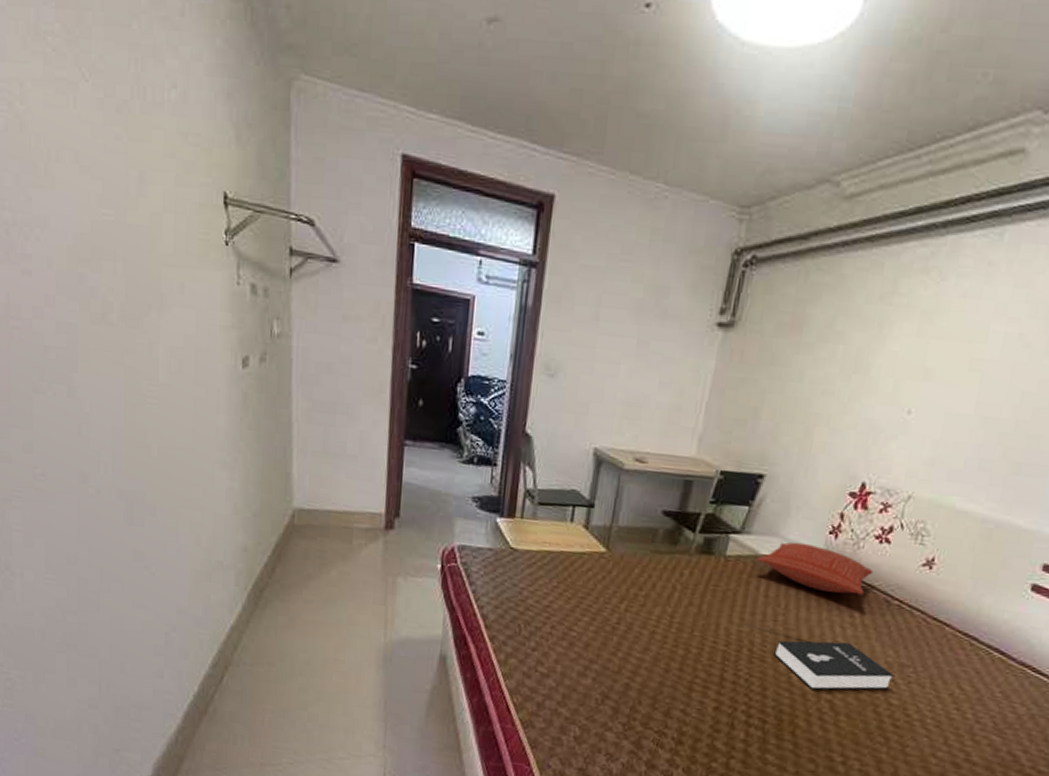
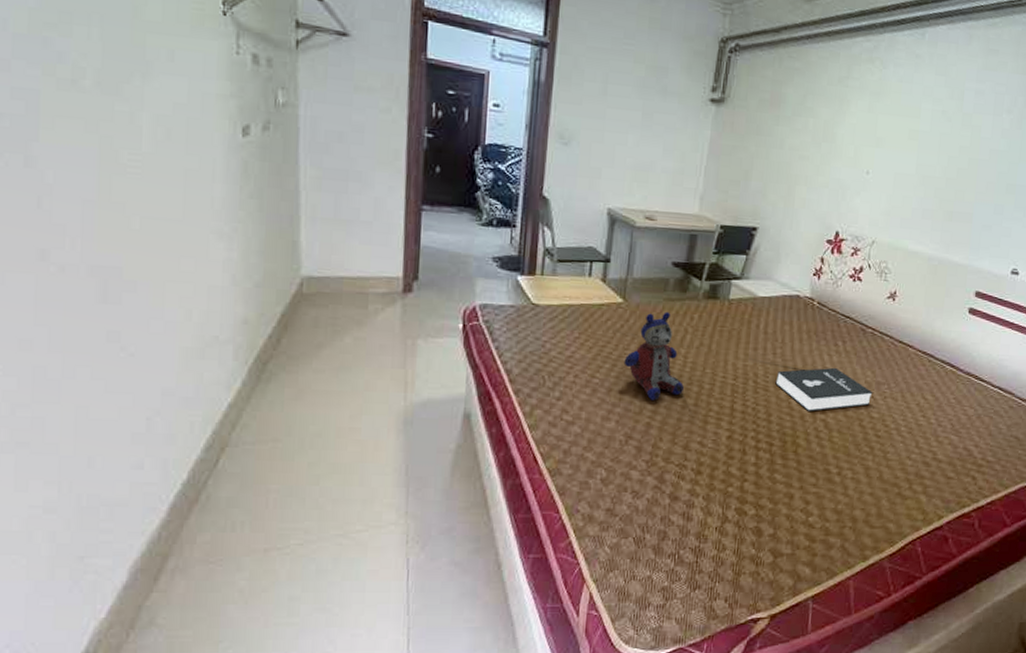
stuffed bear: none [603,565,668,661] -> present [623,311,684,401]
pillow: present [757,542,874,596] -> none [756,284,851,326]

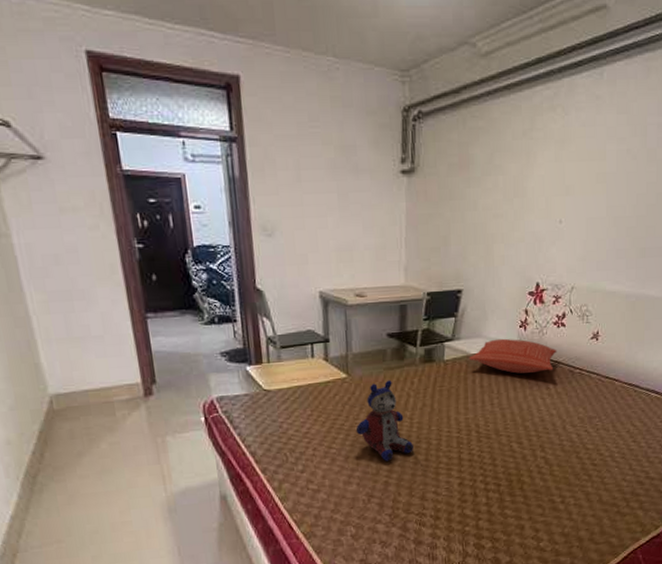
pillow: none [756,284,851,326] -> present [469,338,557,374]
booklet: present [775,367,873,411] -> none [496,409,586,451]

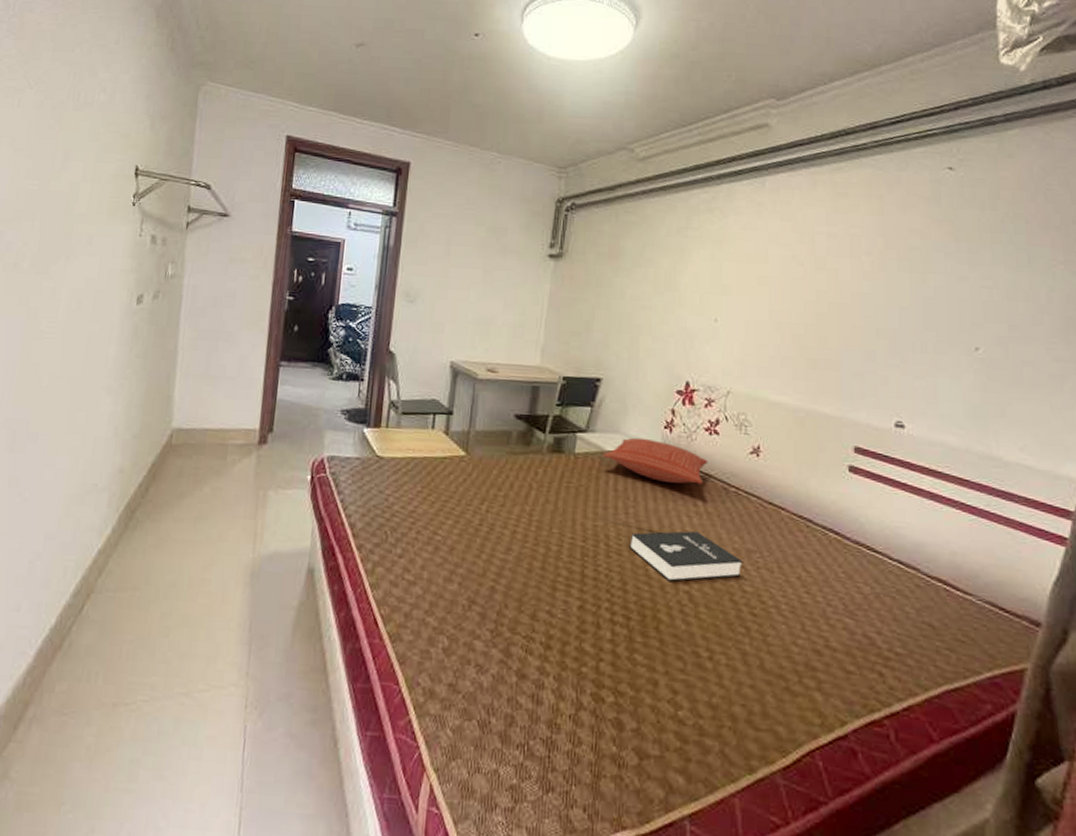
stuffed bear: present [355,380,413,461] -> none [466,465,529,562]
booklet: none [496,409,586,451] -> present [629,530,743,582]

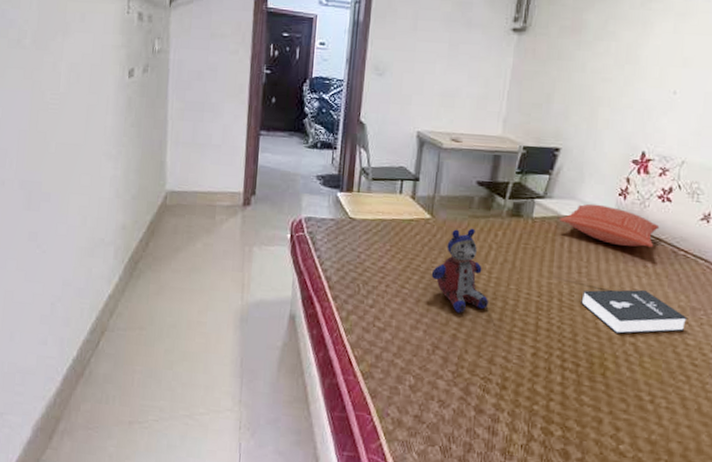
stuffed bear: none [466,465,529,562] -> present [431,228,488,313]

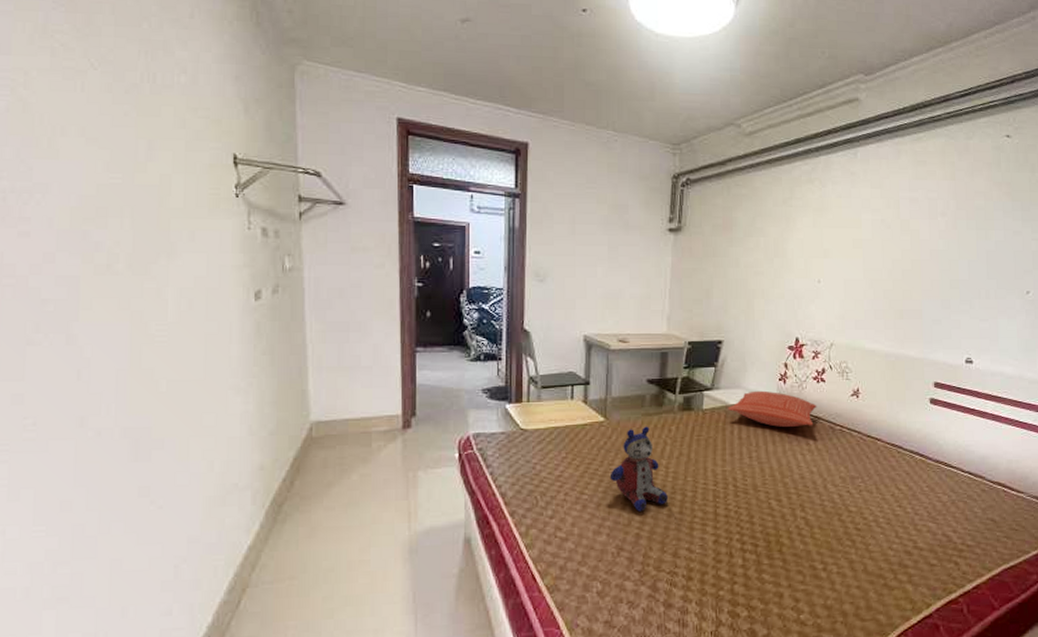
booklet: present [581,289,687,334] -> none [754,466,848,510]

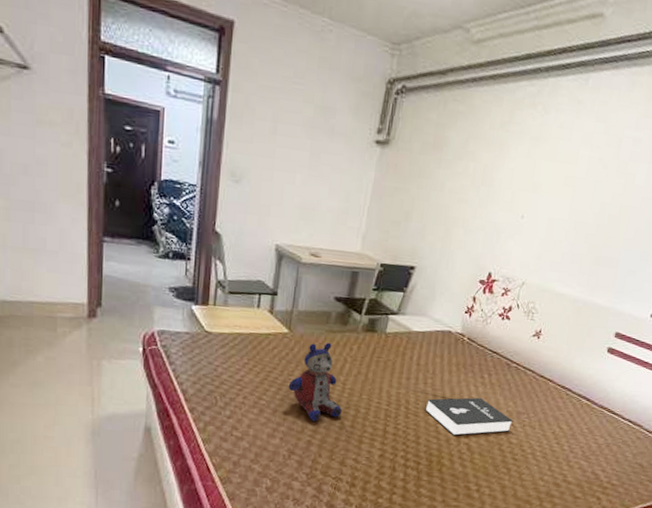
pillow: present [728,390,817,428] -> none [411,320,498,361]
booklet: none [754,466,848,510] -> present [425,397,513,436]

